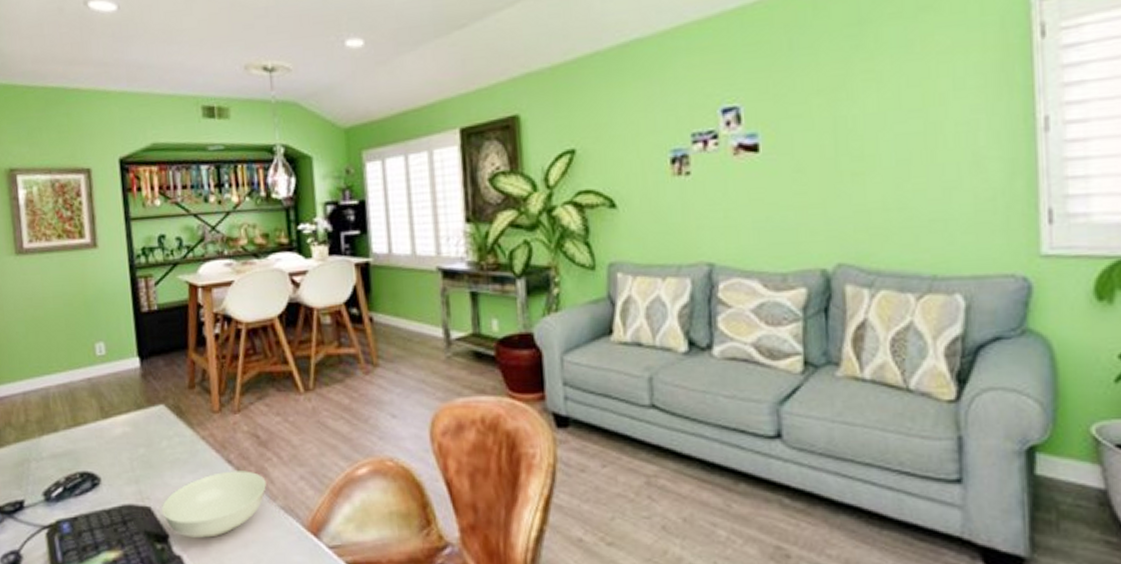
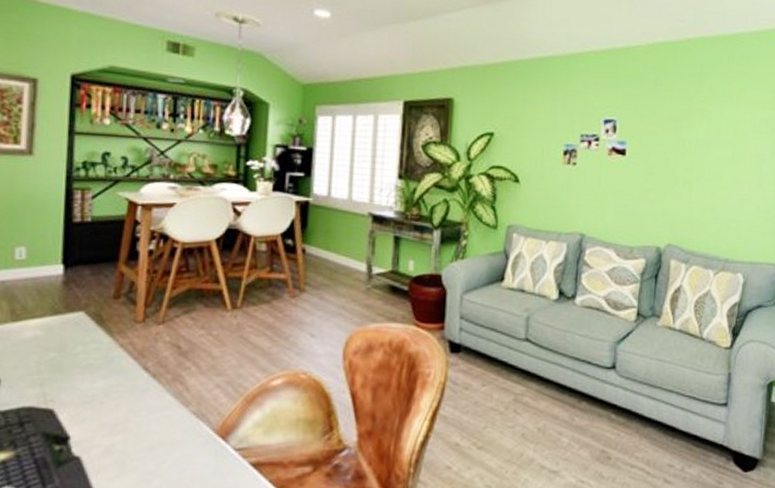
bowl: present [162,471,266,538] -> none [66,377,181,440]

